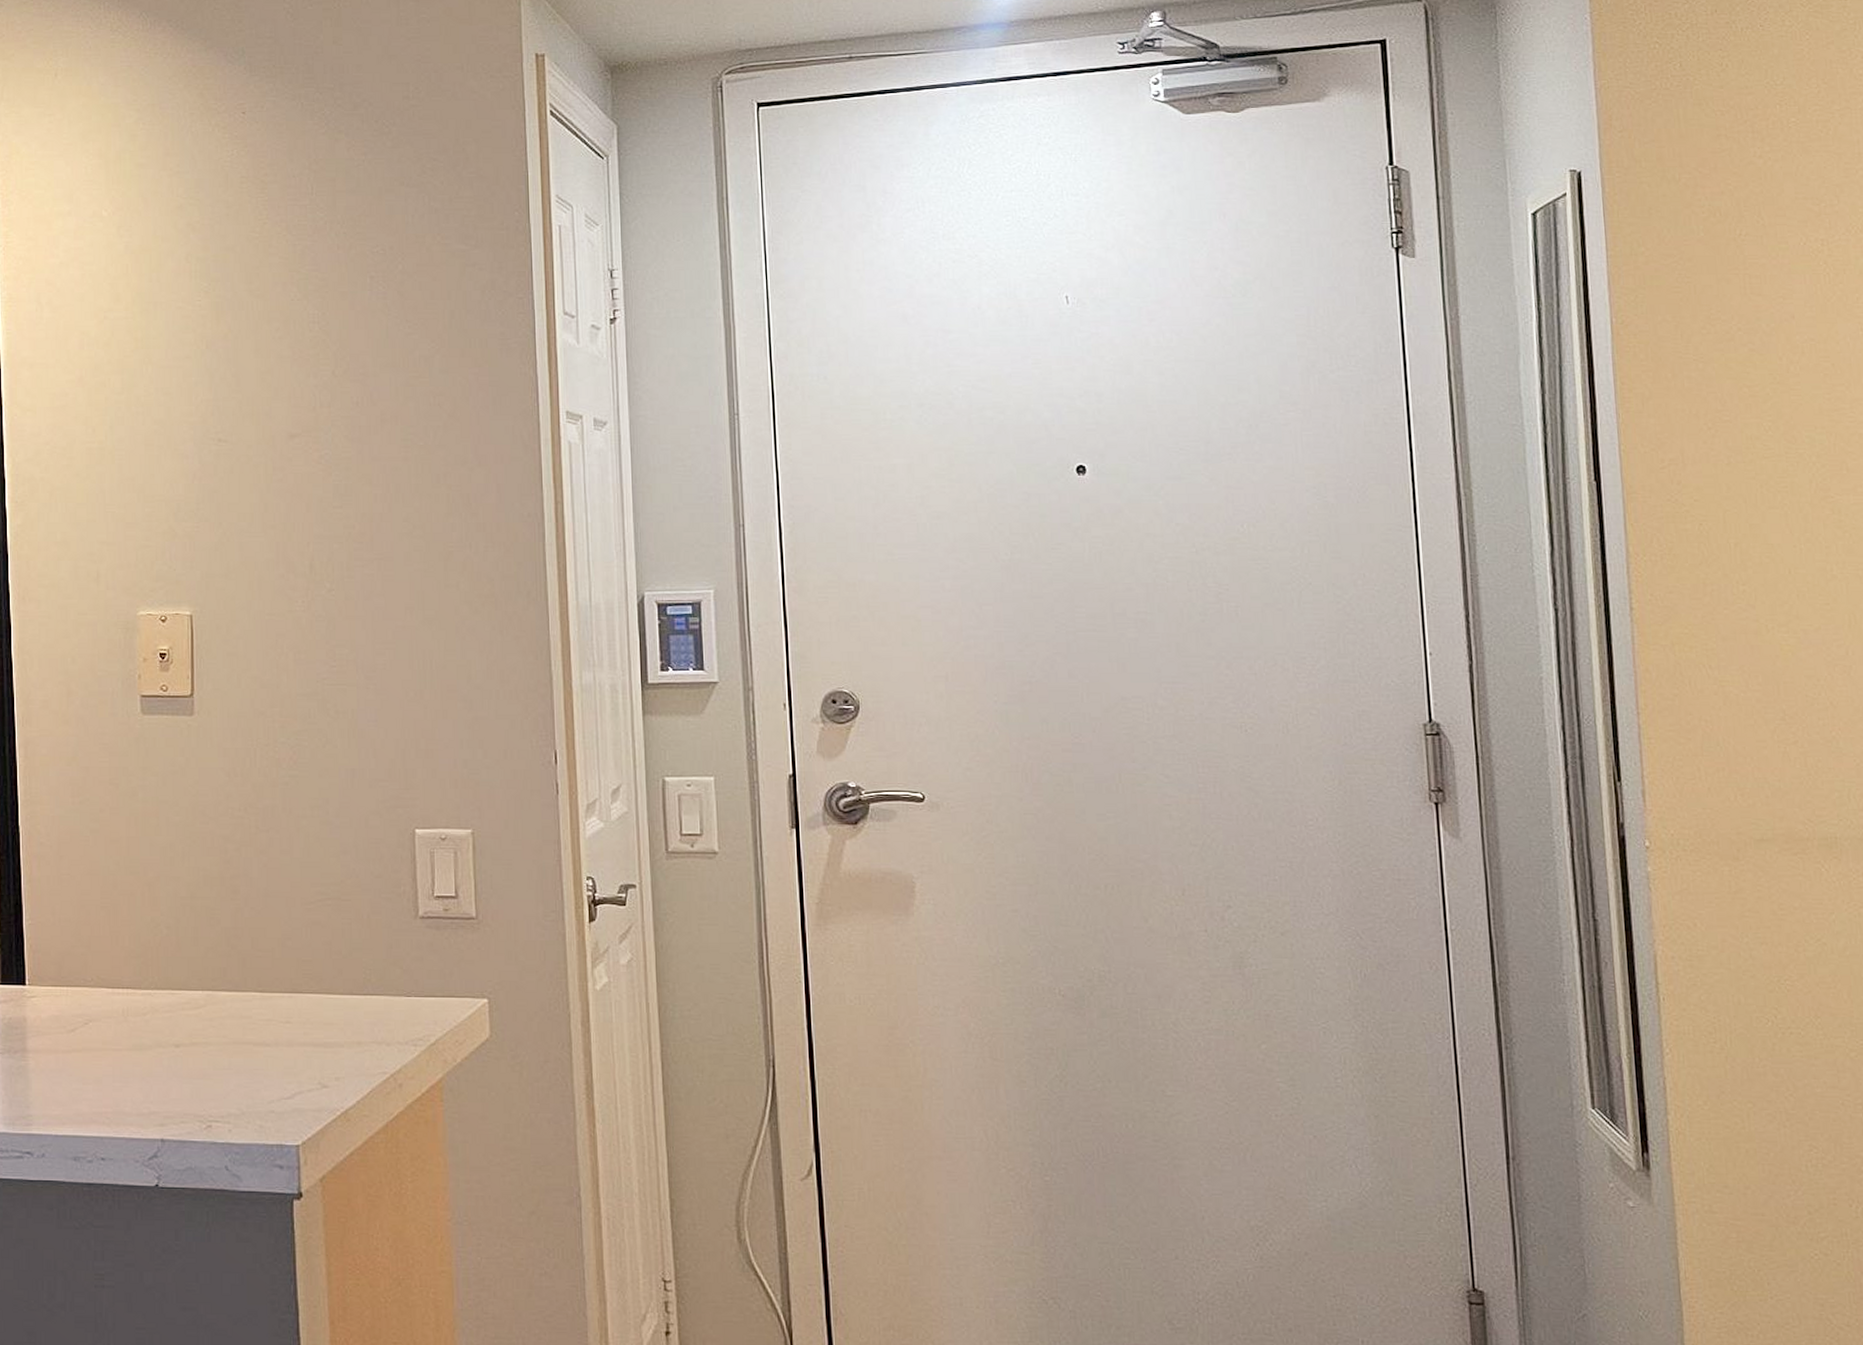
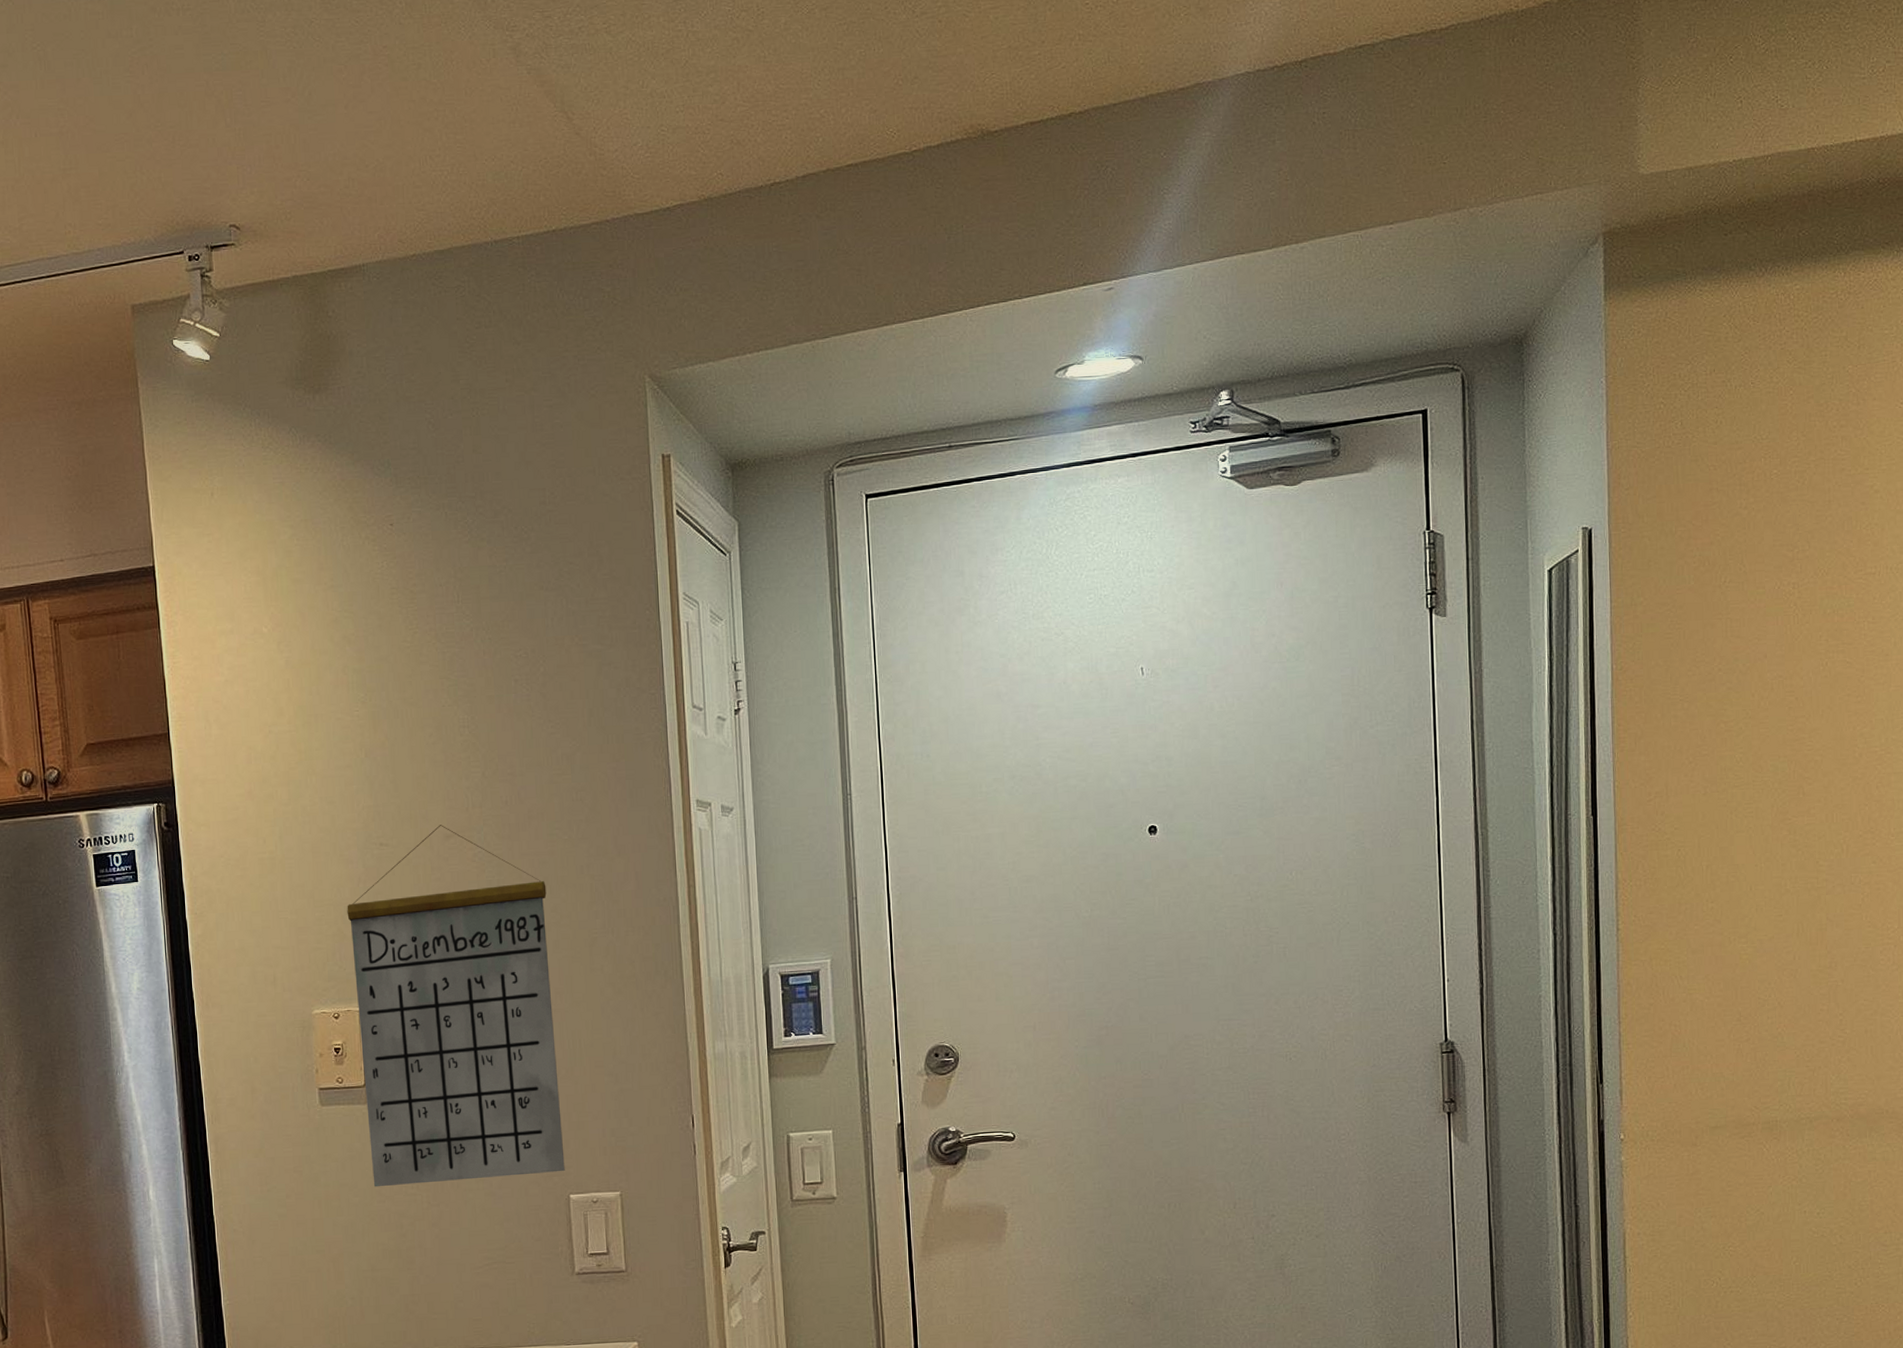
calendar: none [180,423,411,807] -> present [347,825,565,1187]

